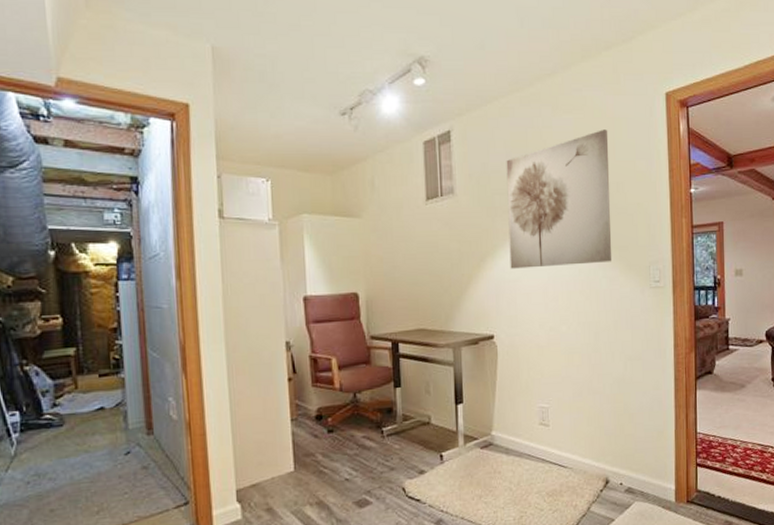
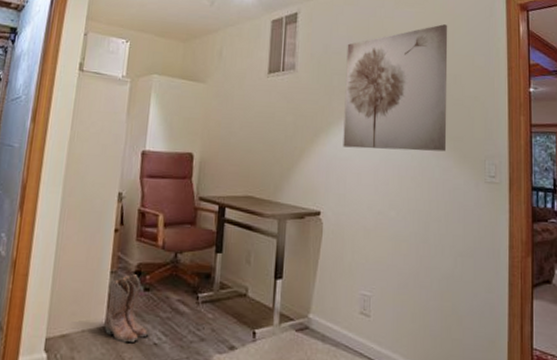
boots: none [292,419,338,483] -> present [104,274,148,343]

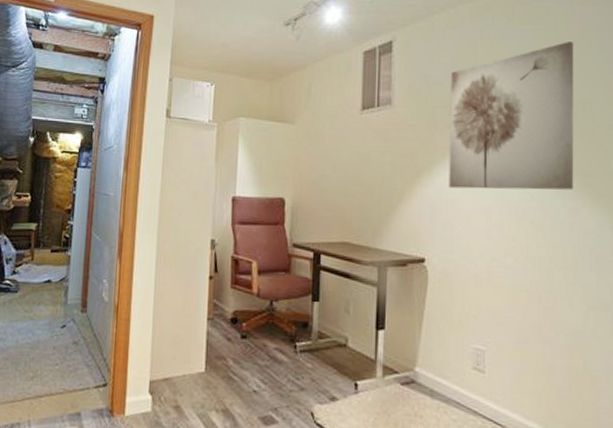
boots: present [104,274,148,343] -> none [204,321,247,389]

